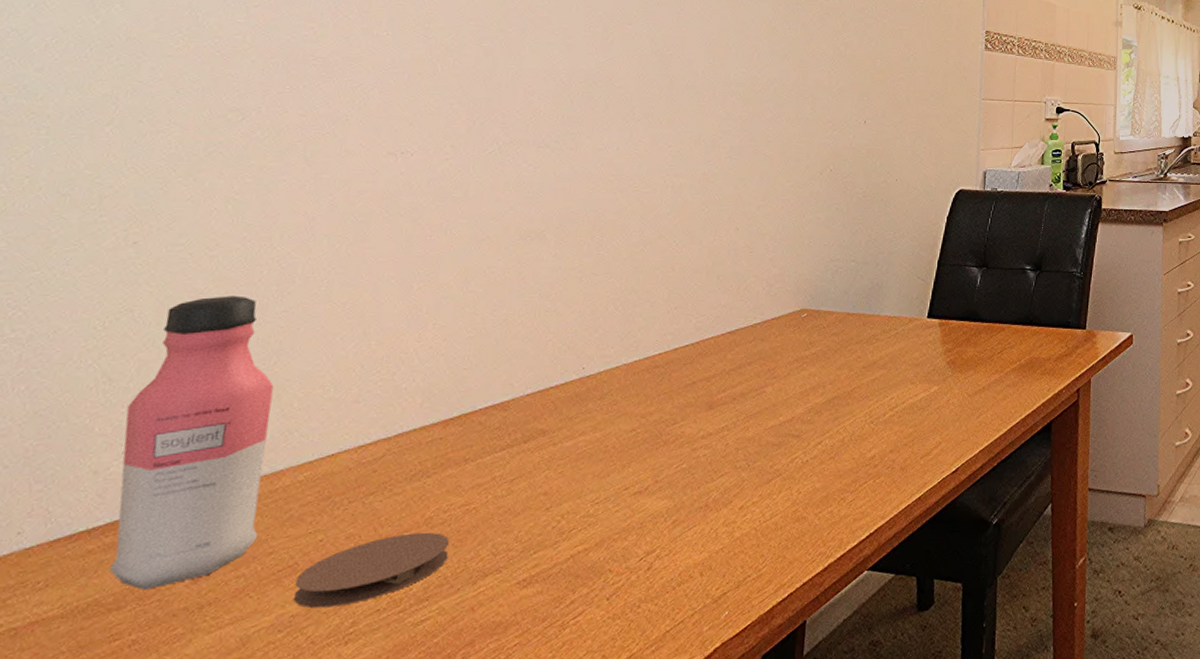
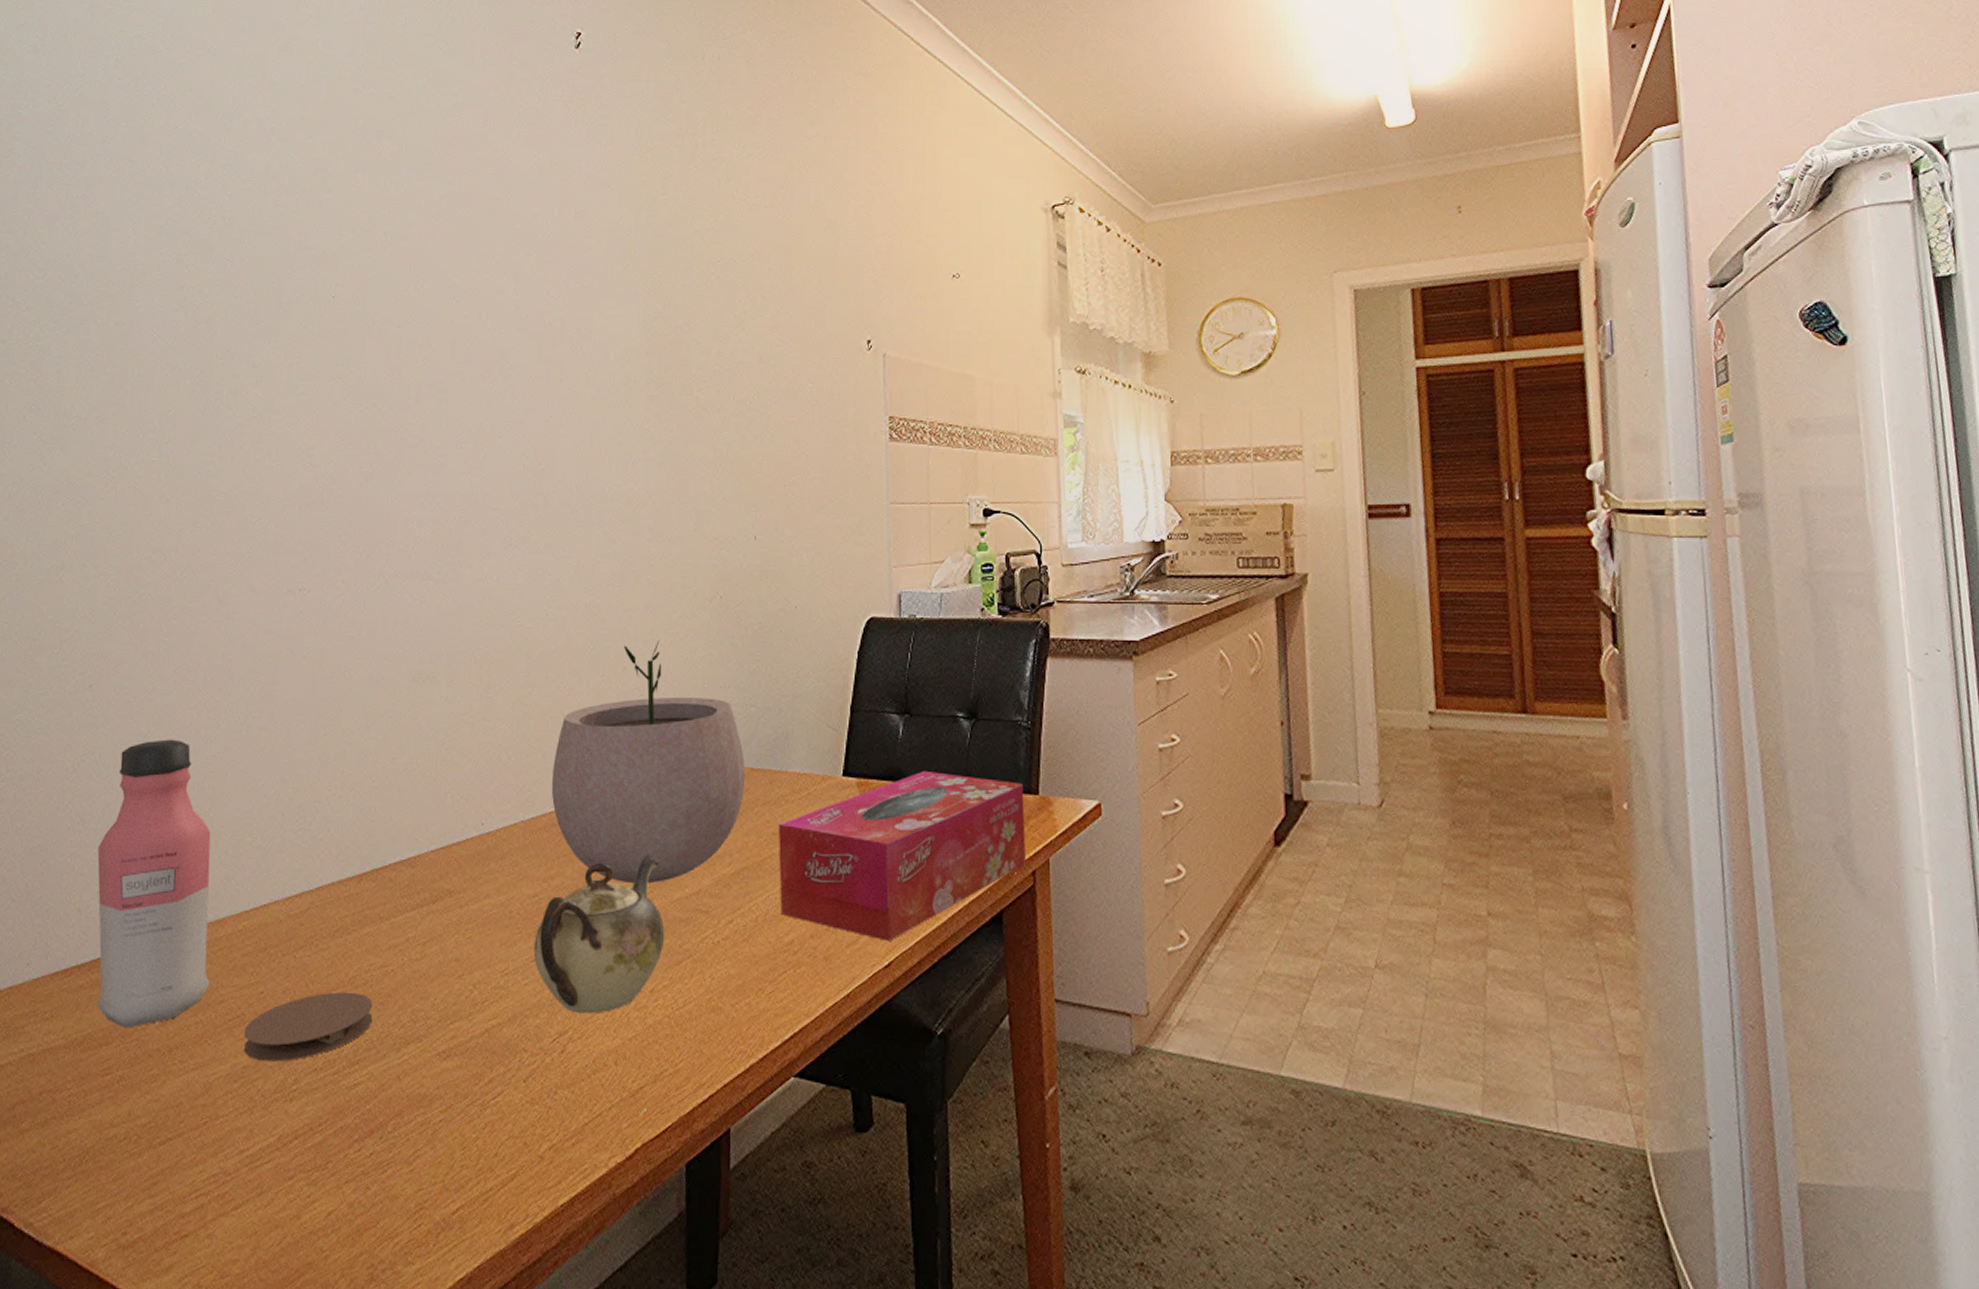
teapot: none [626,389,758,533] -> present [533,855,665,1014]
plant pot: none [656,204,843,415] -> present [551,639,746,884]
tissue box: none [865,312,1075,451] -> present [779,770,1027,941]

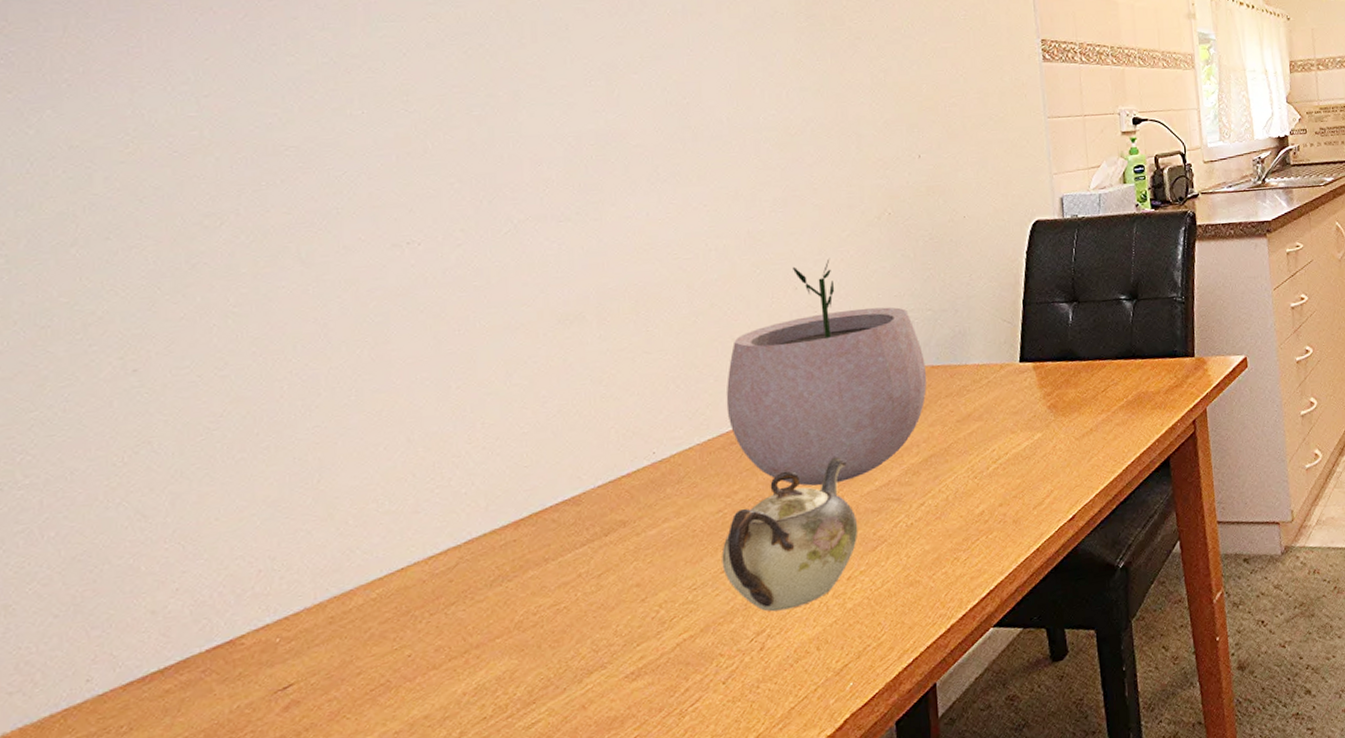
water bottle: present [97,739,211,1028] -> none [170,415,342,724]
coaster: present [244,992,373,1062] -> none [392,635,547,723]
tissue box: present [779,770,1027,941] -> none [962,348,1188,498]

